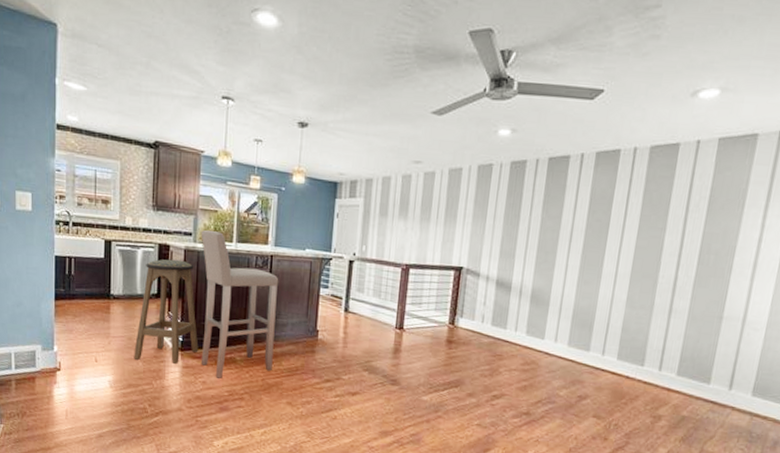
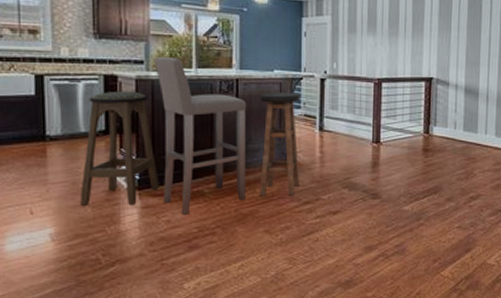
bar stool: none [285,270,330,372] -> present [260,92,301,196]

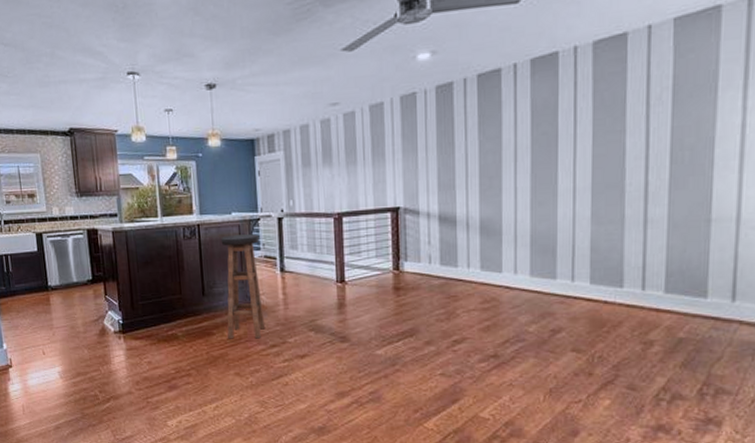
stool: present [80,91,159,206] -> none [77,242,140,347]
bar stool: present [154,57,247,215] -> none [125,208,215,357]

